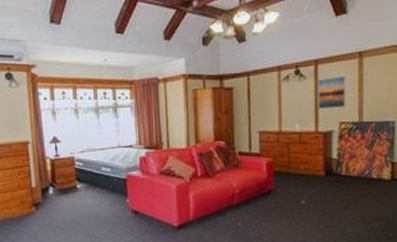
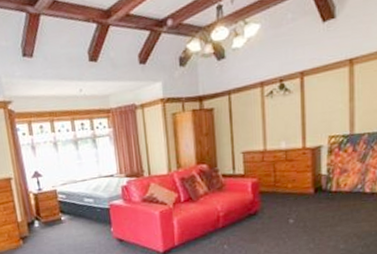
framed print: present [318,76,346,109] -> none [305,87,336,124]

